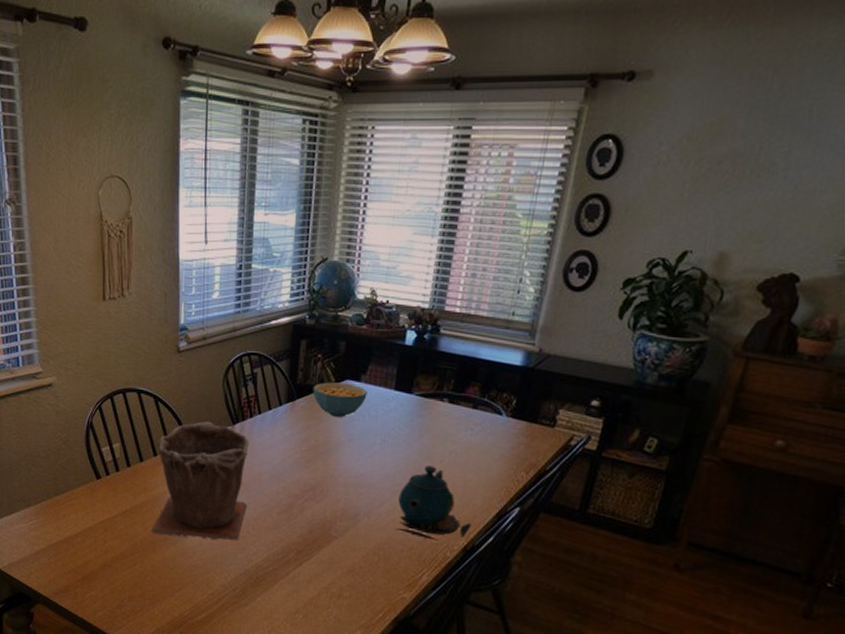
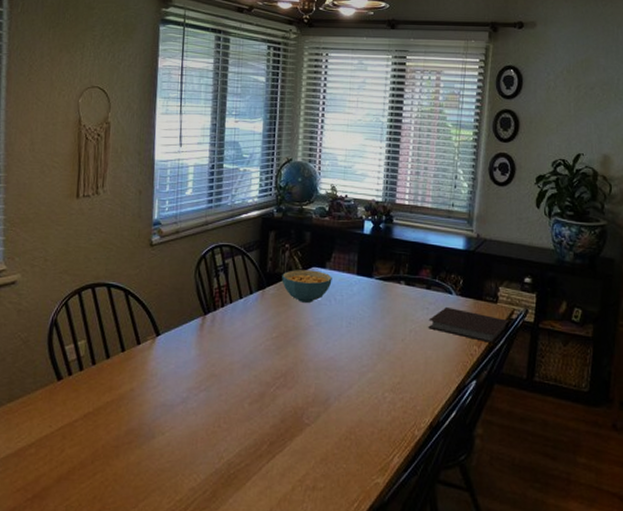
plant pot: present [150,421,250,541] -> none [114,312,221,438]
teapot: present [394,465,472,541] -> none [364,345,435,420]
notebook: none [471,428,567,471] -> present [428,306,510,344]

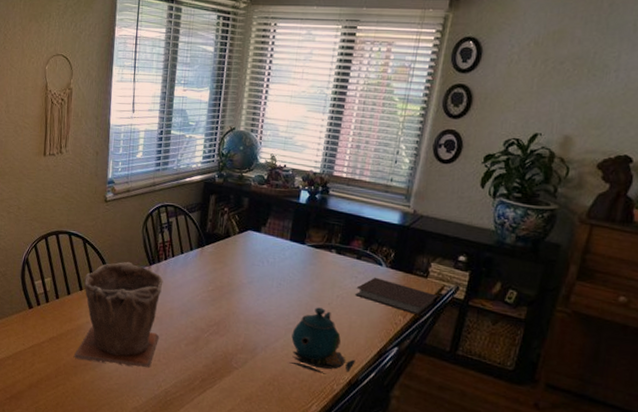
plant pot: none [114,312,221,438] -> present [73,261,164,368]
cereal bowl: present [282,270,332,302] -> none [219,232,266,263]
teapot: none [364,345,435,420] -> present [288,307,356,374]

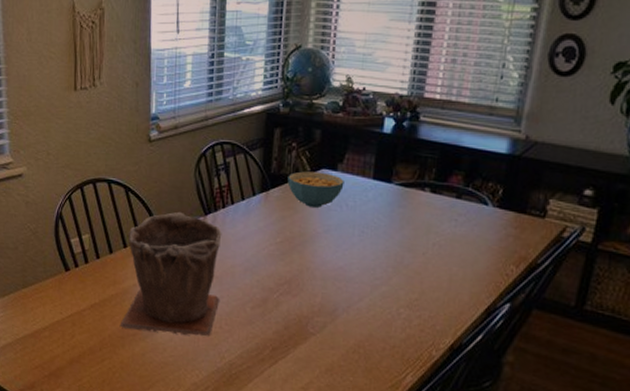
cereal bowl: none [219,232,266,263] -> present [287,171,344,208]
teapot: present [288,307,356,374] -> none [375,258,458,338]
notebook: present [355,277,438,316] -> none [456,219,559,265]

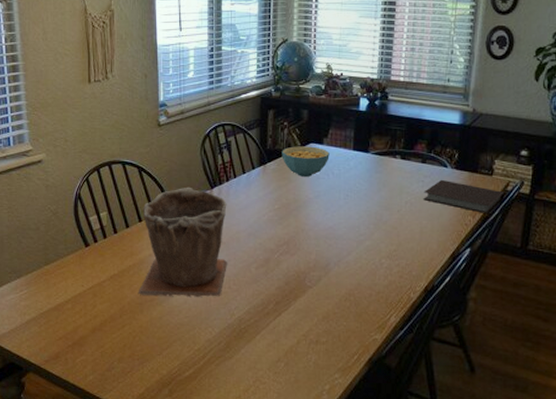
notebook: none [456,219,559,265] -> present [424,179,505,215]

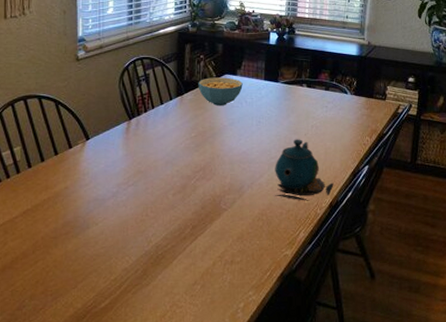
plant pot: present [138,186,227,297] -> none [52,118,145,229]
teapot: none [362,216,430,283] -> present [274,139,334,201]
notebook: present [424,179,505,215] -> none [327,104,396,135]

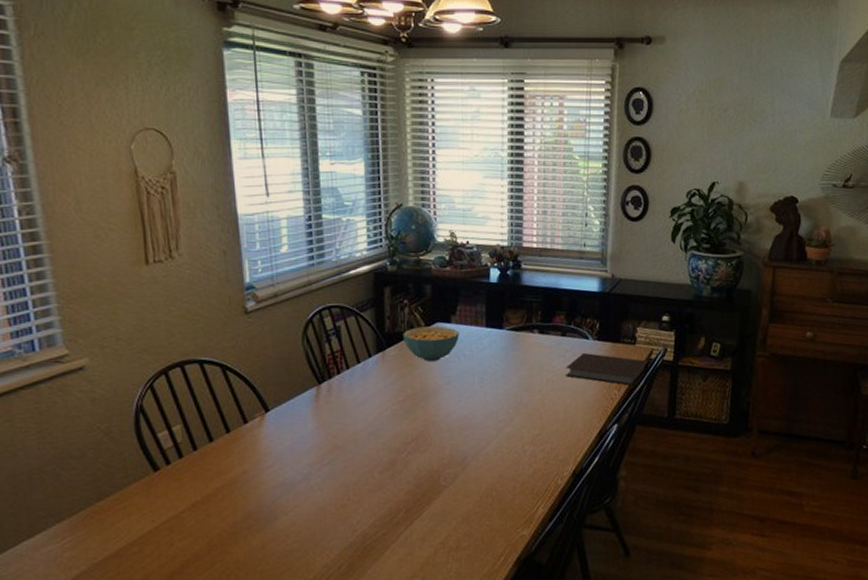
teapot: present [274,139,334,201] -> none [504,397,577,471]
notebook: none [327,104,396,135] -> present [565,352,649,386]

